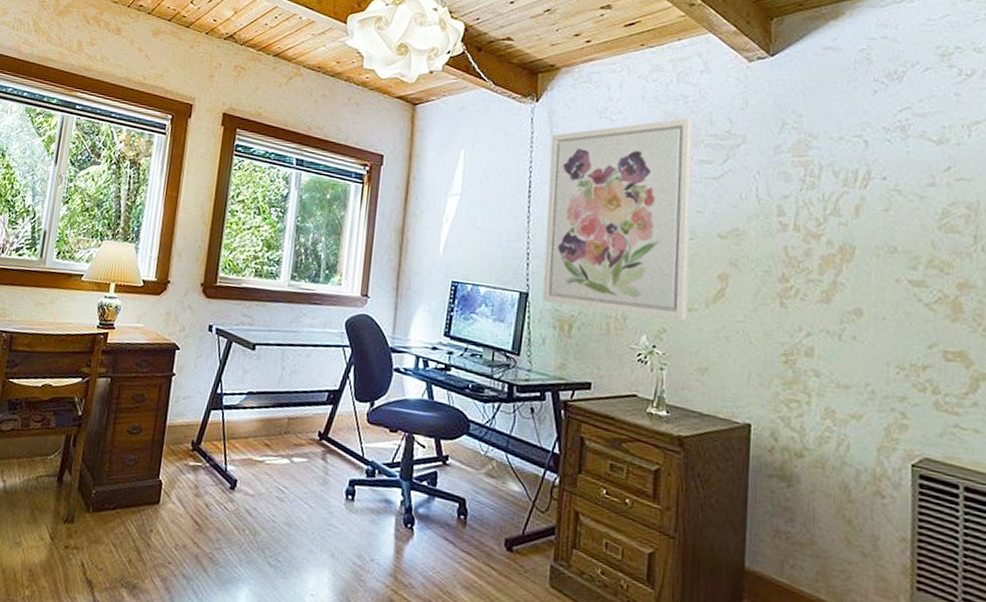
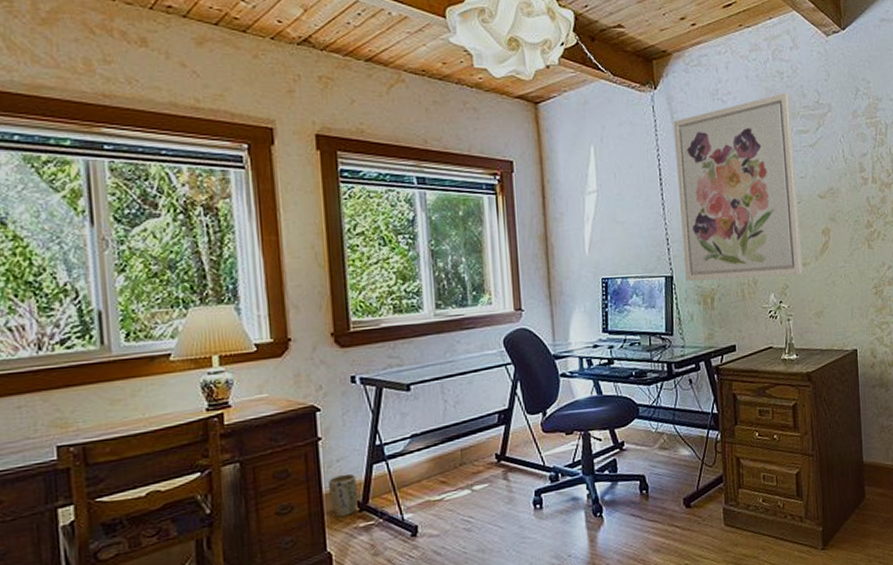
plant pot: none [170,411,196,452] -> present [329,473,358,517]

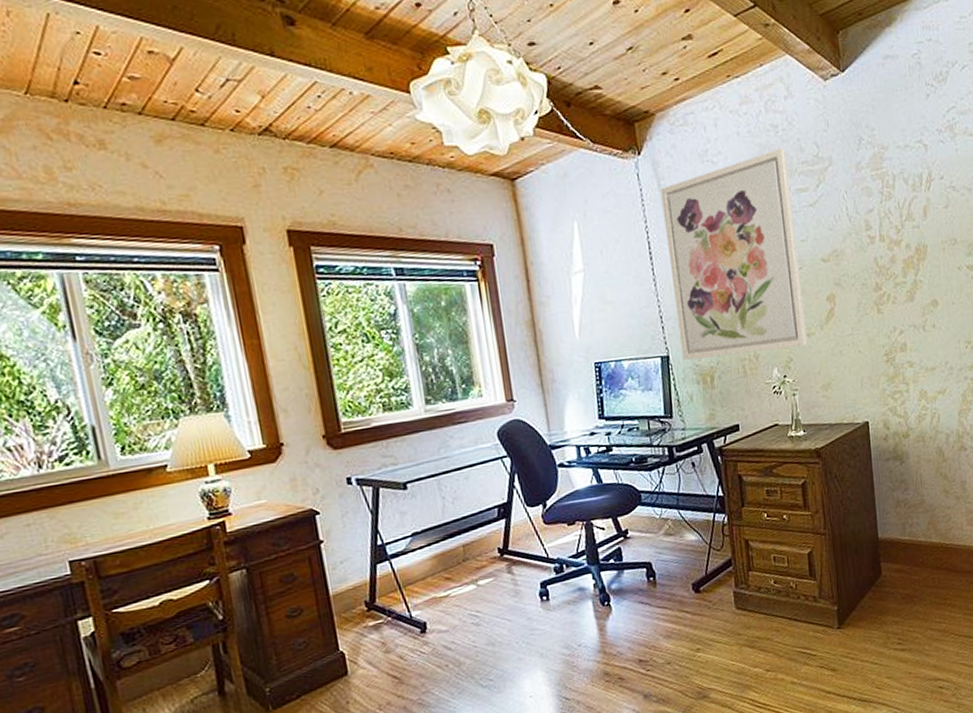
plant pot: present [329,473,358,517] -> none [334,574,365,617]

